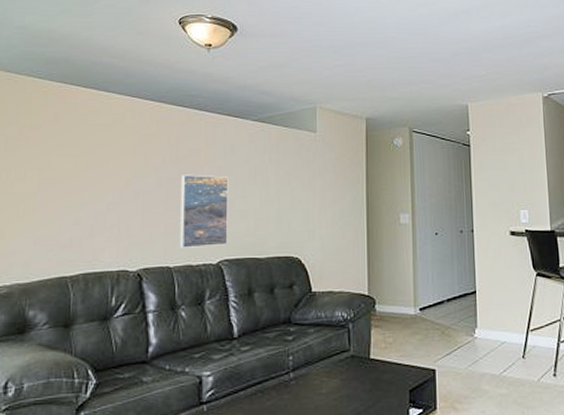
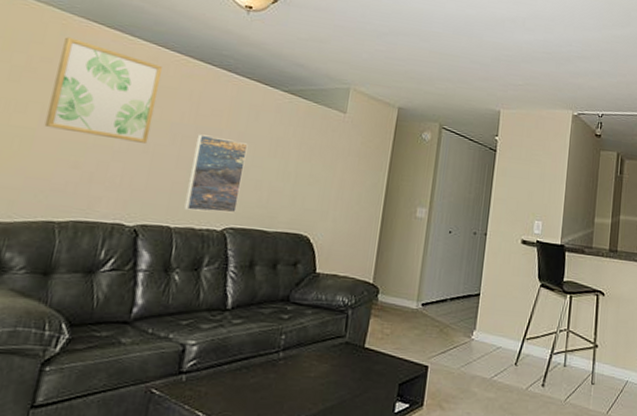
wall art: none [43,103,139,192] -> present [44,37,162,144]

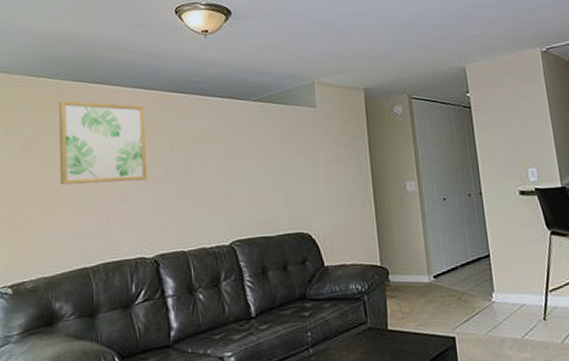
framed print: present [184,134,248,214] -> none [188,158,238,232]

